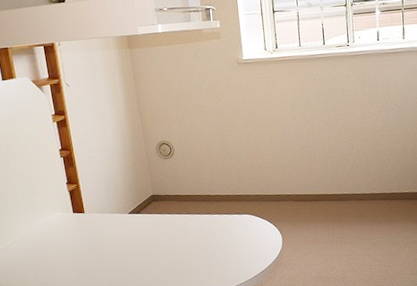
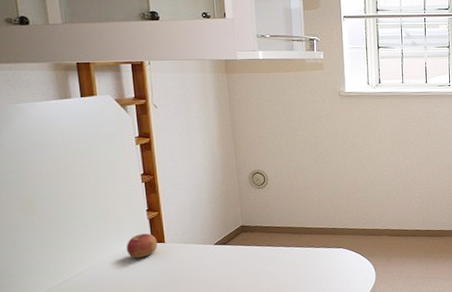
apple: none [51,204,78,228] -> present [126,233,158,258]

